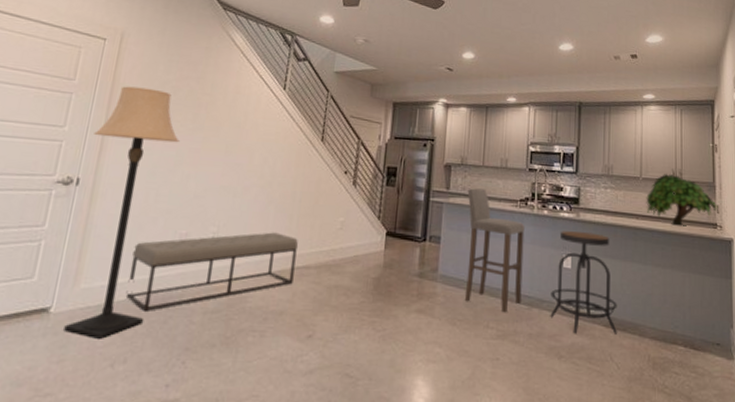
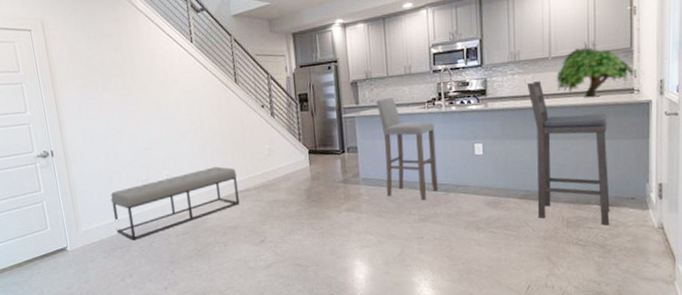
lamp: present [64,86,179,339] -> none [50,65,135,264]
bar stool: present [550,231,618,334] -> none [465,119,532,209]
bar stool: none [618,199,696,372] -> present [526,81,610,225]

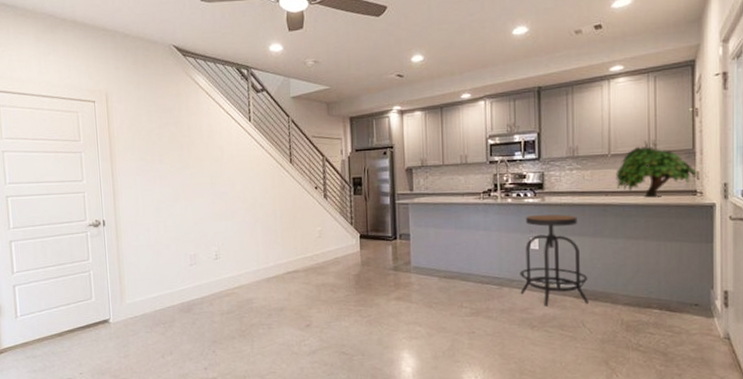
bench: present [110,166,239,240] -> none [158,246,287,316]
bar stool: present [376,97,438,201] -> none [430,186,491,294]
bar stool: none [465,119,532,209] -> present [520,214,590,306]
bar stool: present [526,81,610,225] -> none [585,178,672,332]

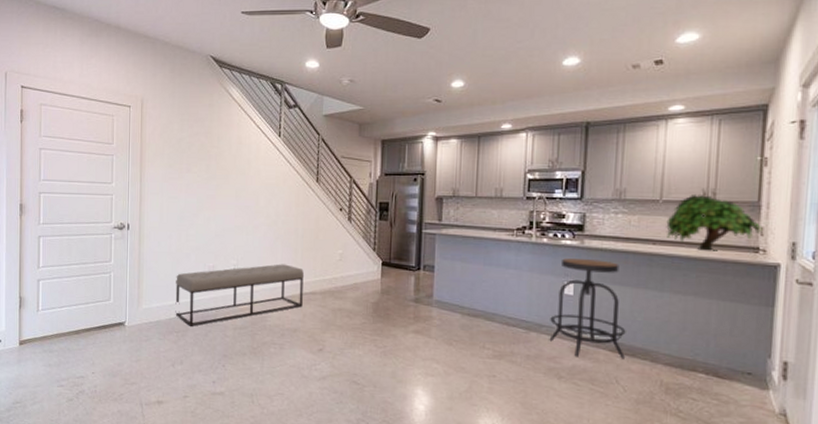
bench: none [158,246,287,316] -> present [175,264,305,326]

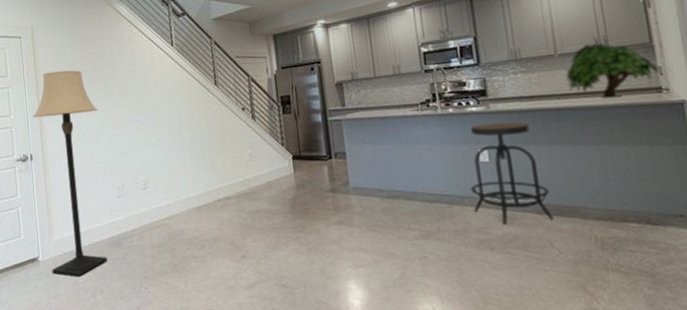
lamp: none [134,145,198,346] -> present [32,70,108,277]
bench: present [175,264,305,326] -> none [85,172,219,252]

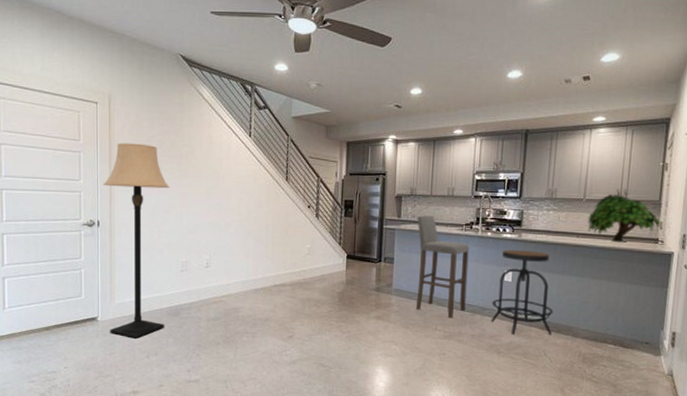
bar stool: none [363,99,440,214] -> present [415,215,470,318]

